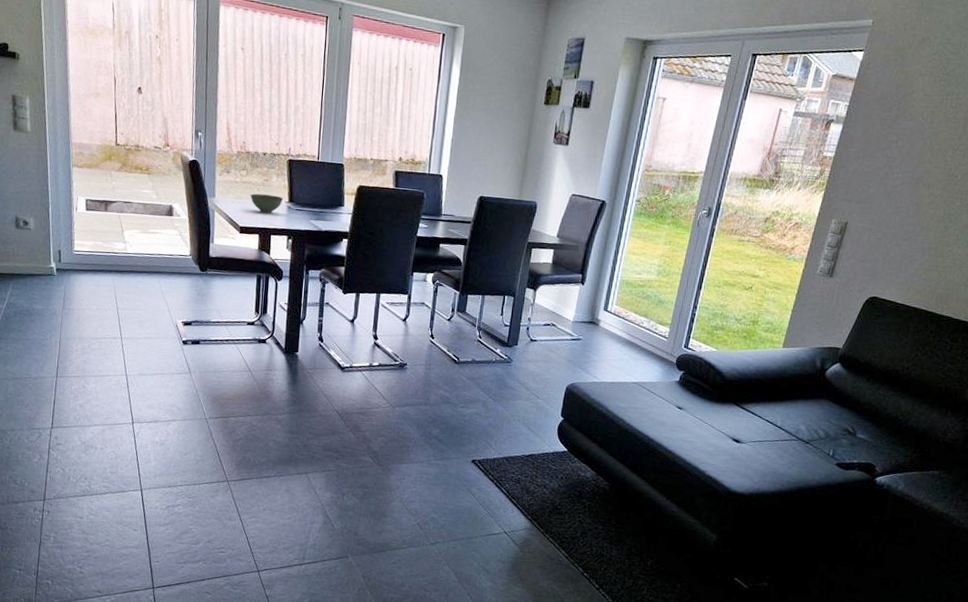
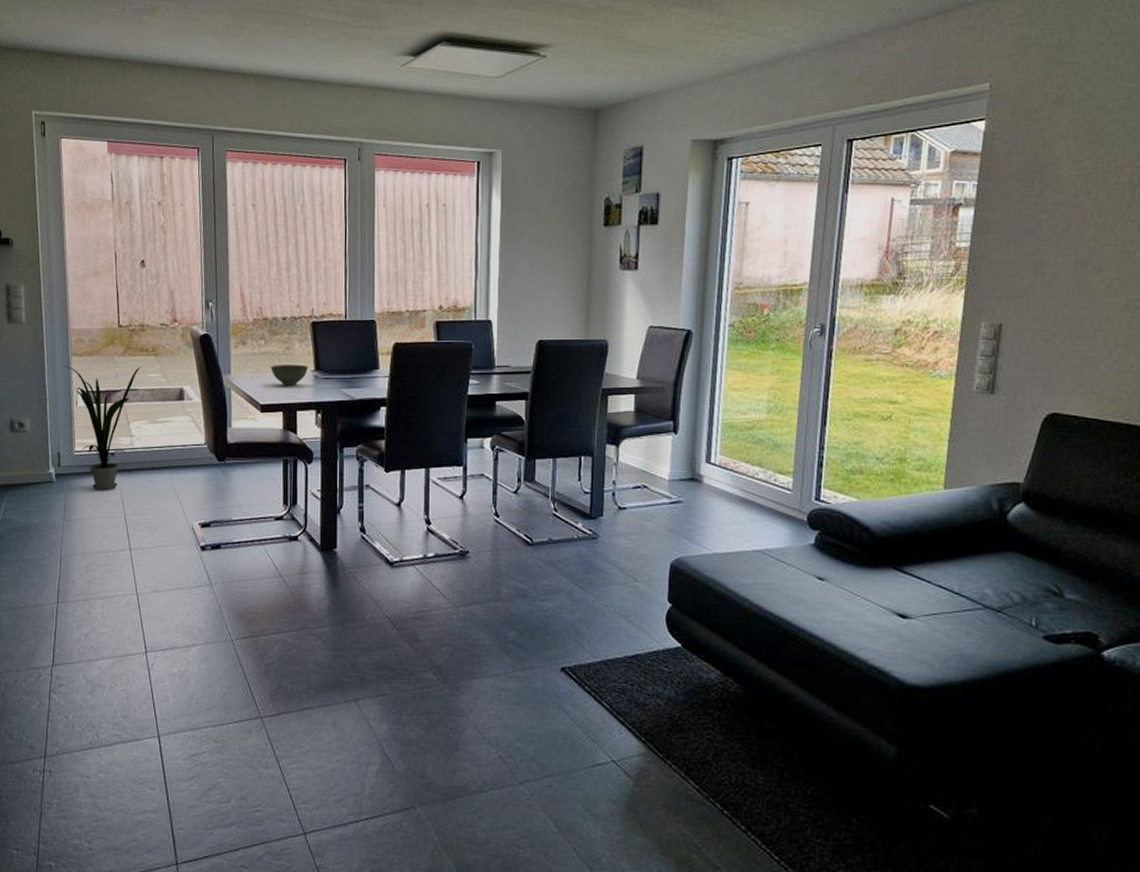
house plant: none [66,175,135,287] -> present [64,366,140,491]

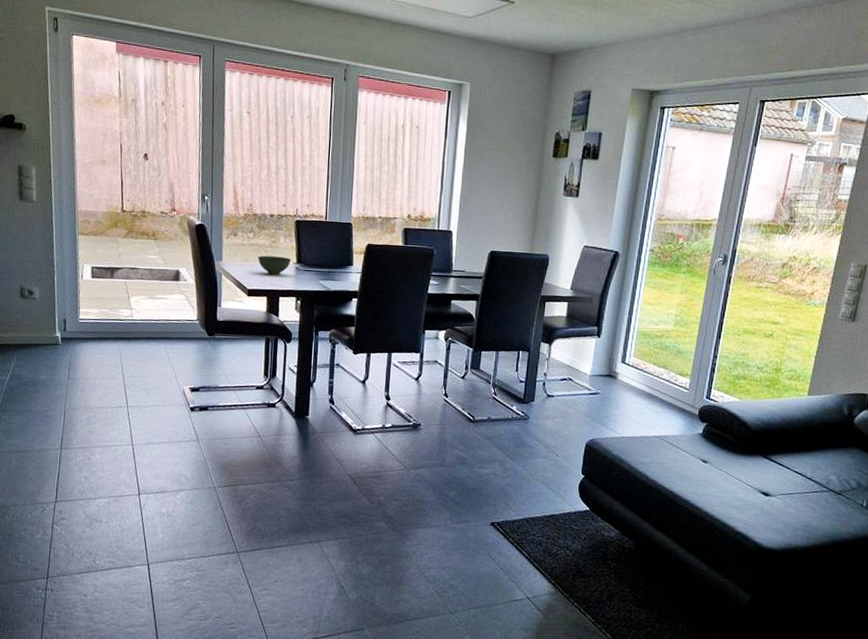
house plant: present [64,366,140,491] -> none [72,243,141,355]

